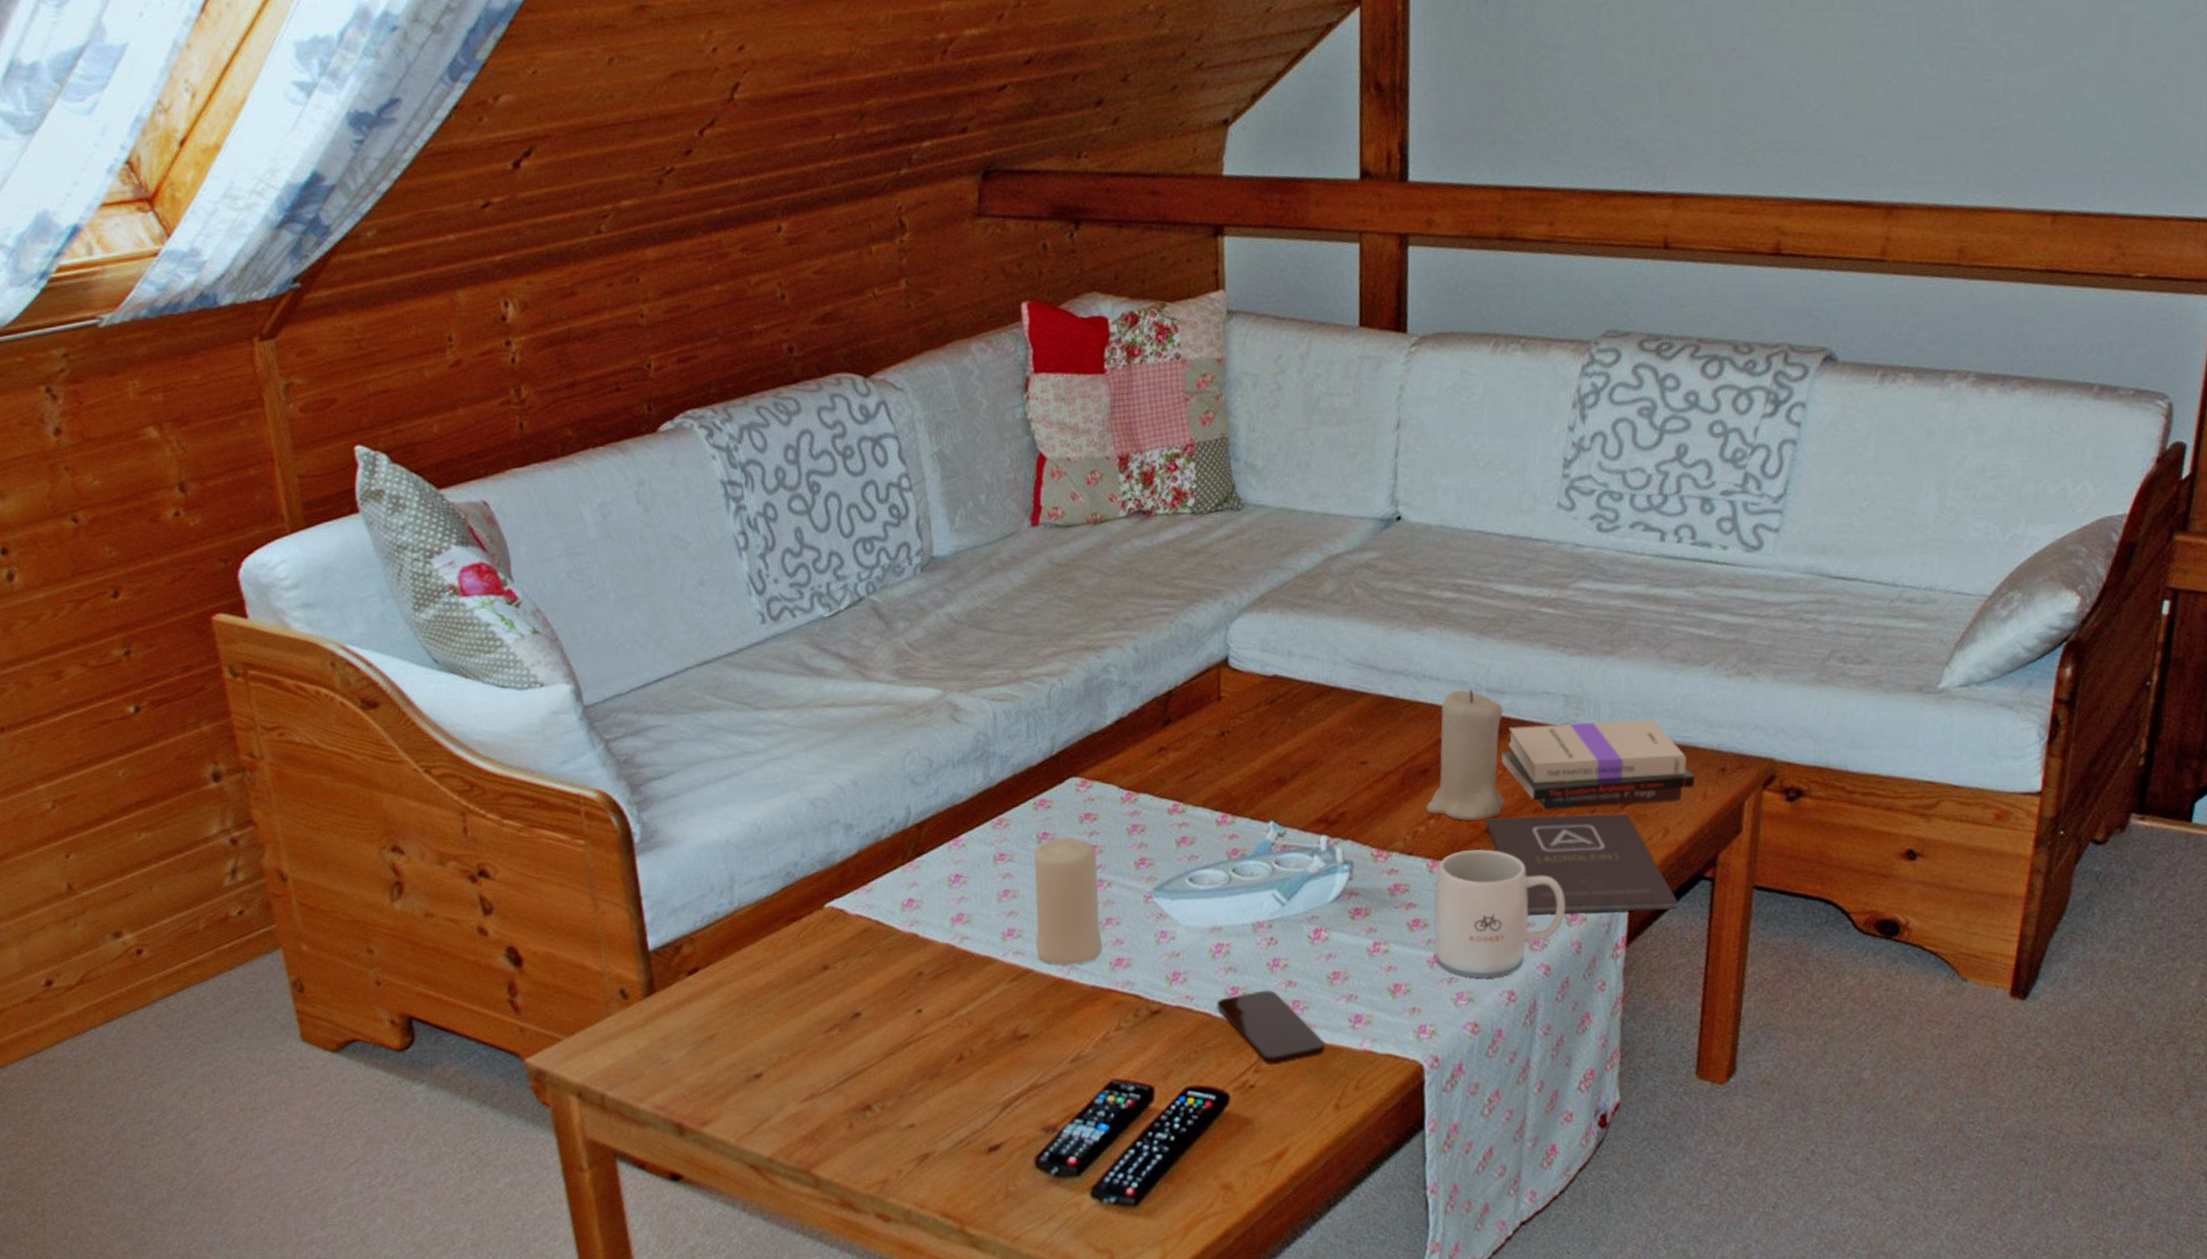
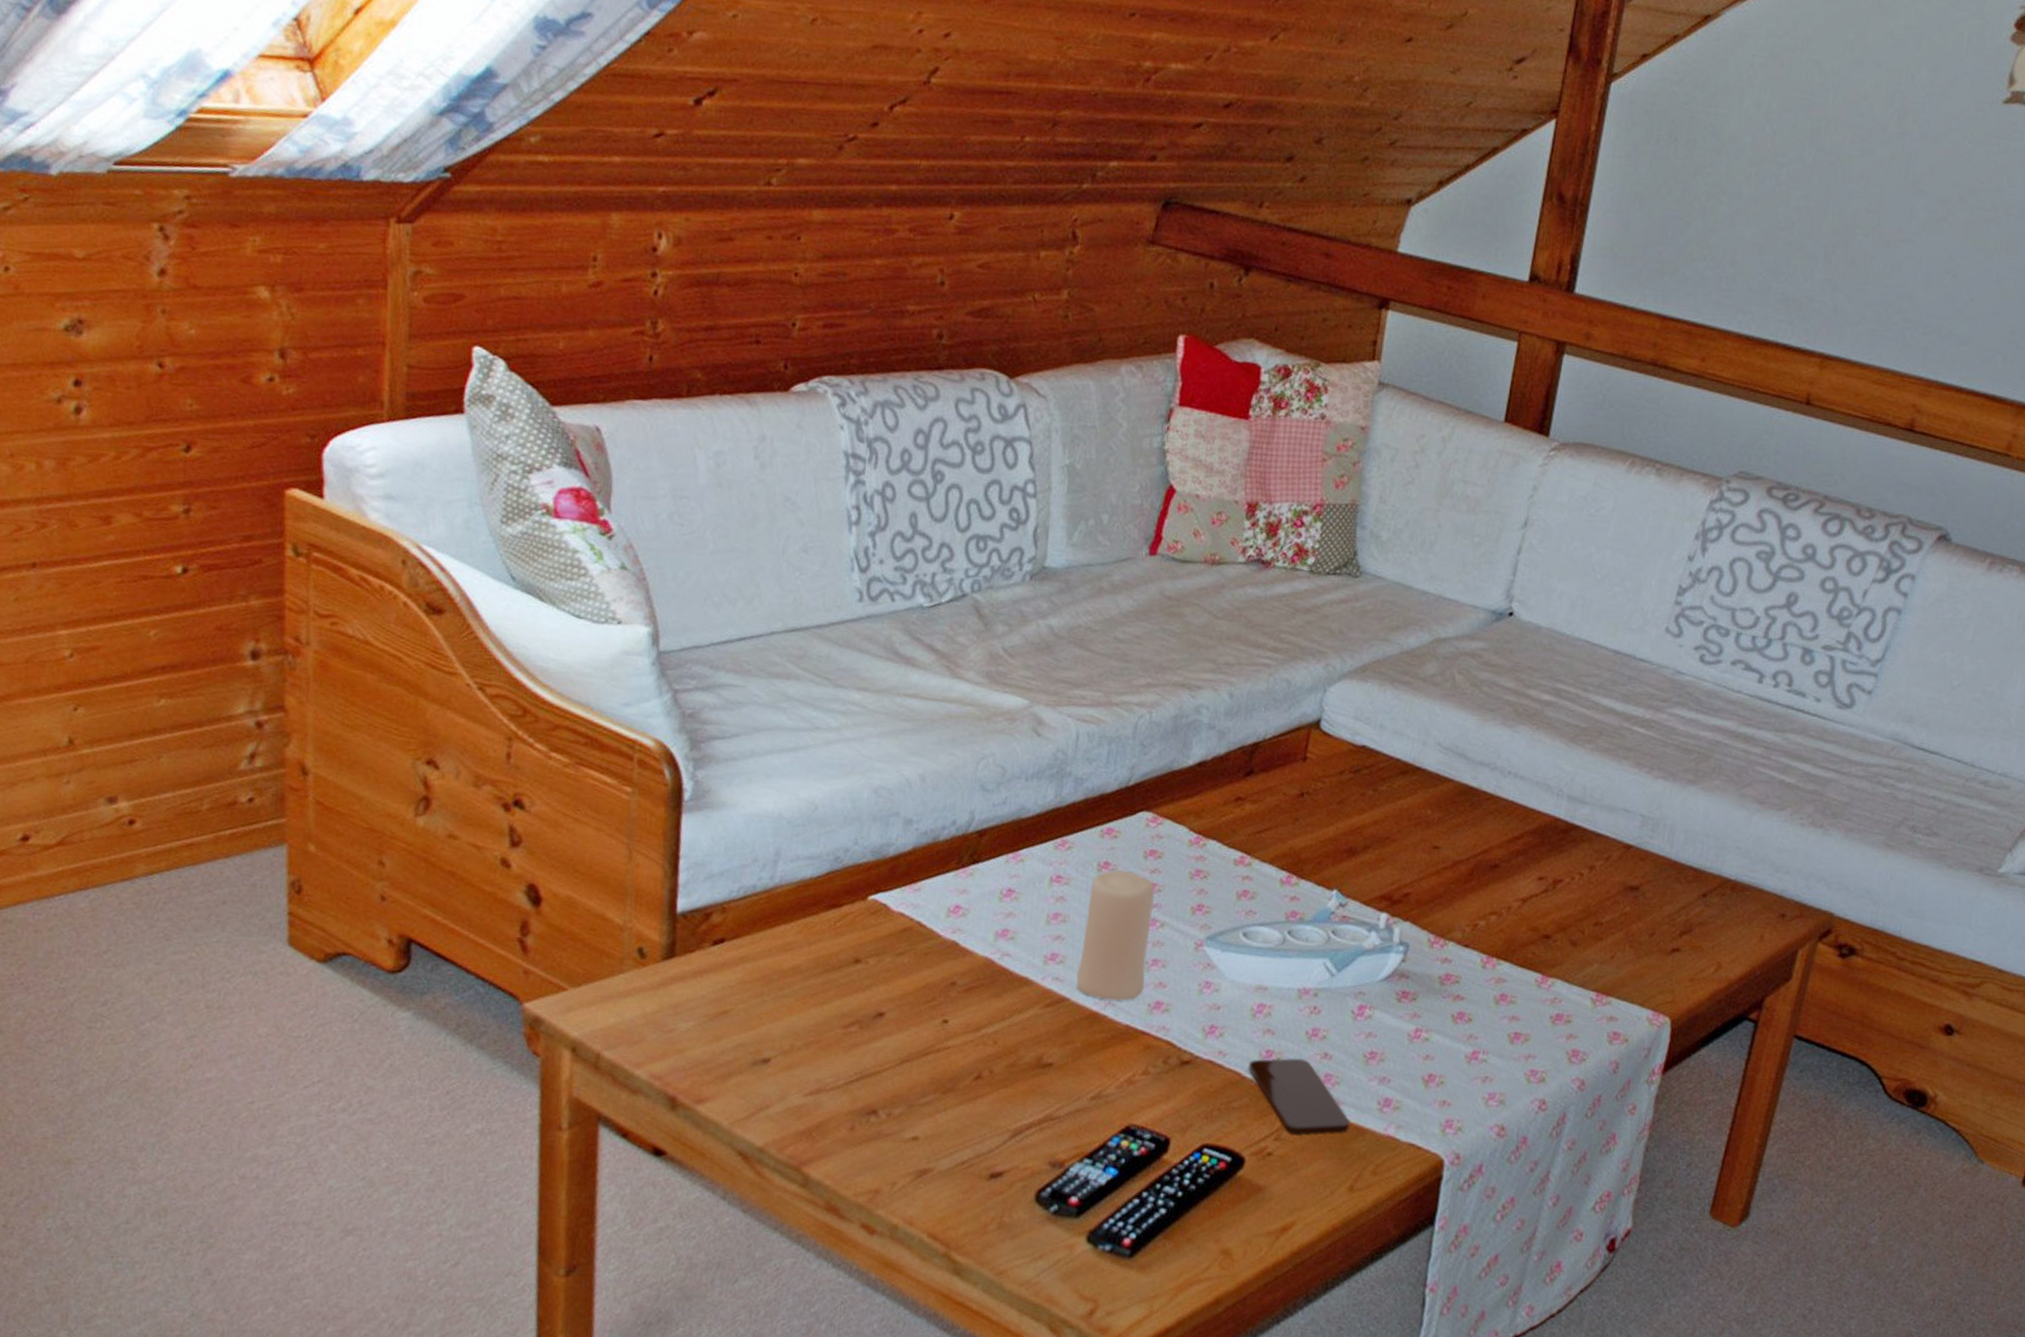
candle: present [1425,689,1505,821] -> none [1489,791,1581,925]
mug: present [1433,849,1566,979] -> none [1474,951,1611,1084]
book: present [1486,813,1678,915] -> none [1545,924,1720,1046]
books: present [1501,719,1695,810] -> none [1571,837,1755,939]

